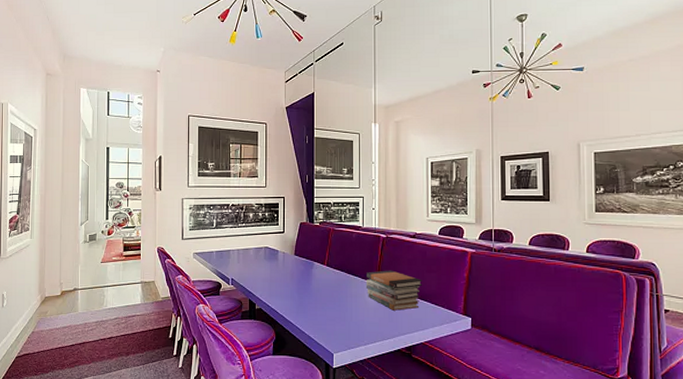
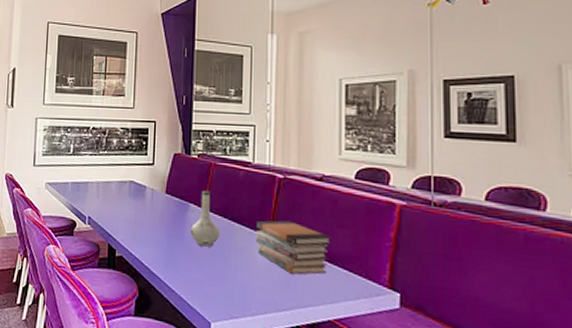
vase: none [315,250,339,295] -> present [190,190,221,247]

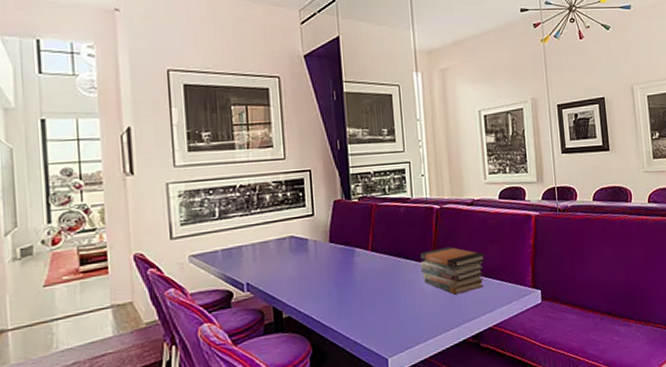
vase: present [190,190,221,247] -> none [358,232,389,288]

